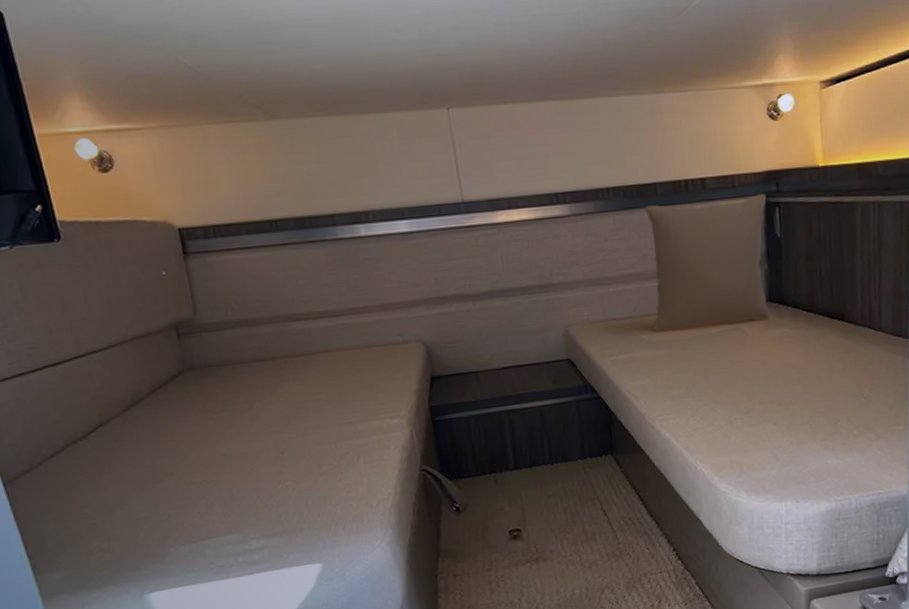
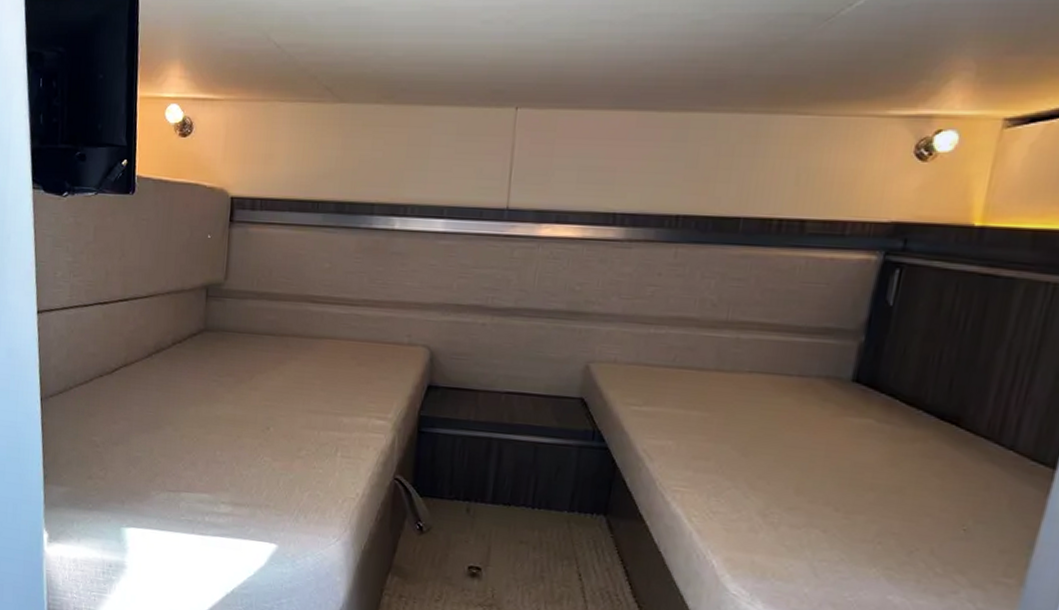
pillow: present [645,194,771,331] -> none [693,242,886,402]

